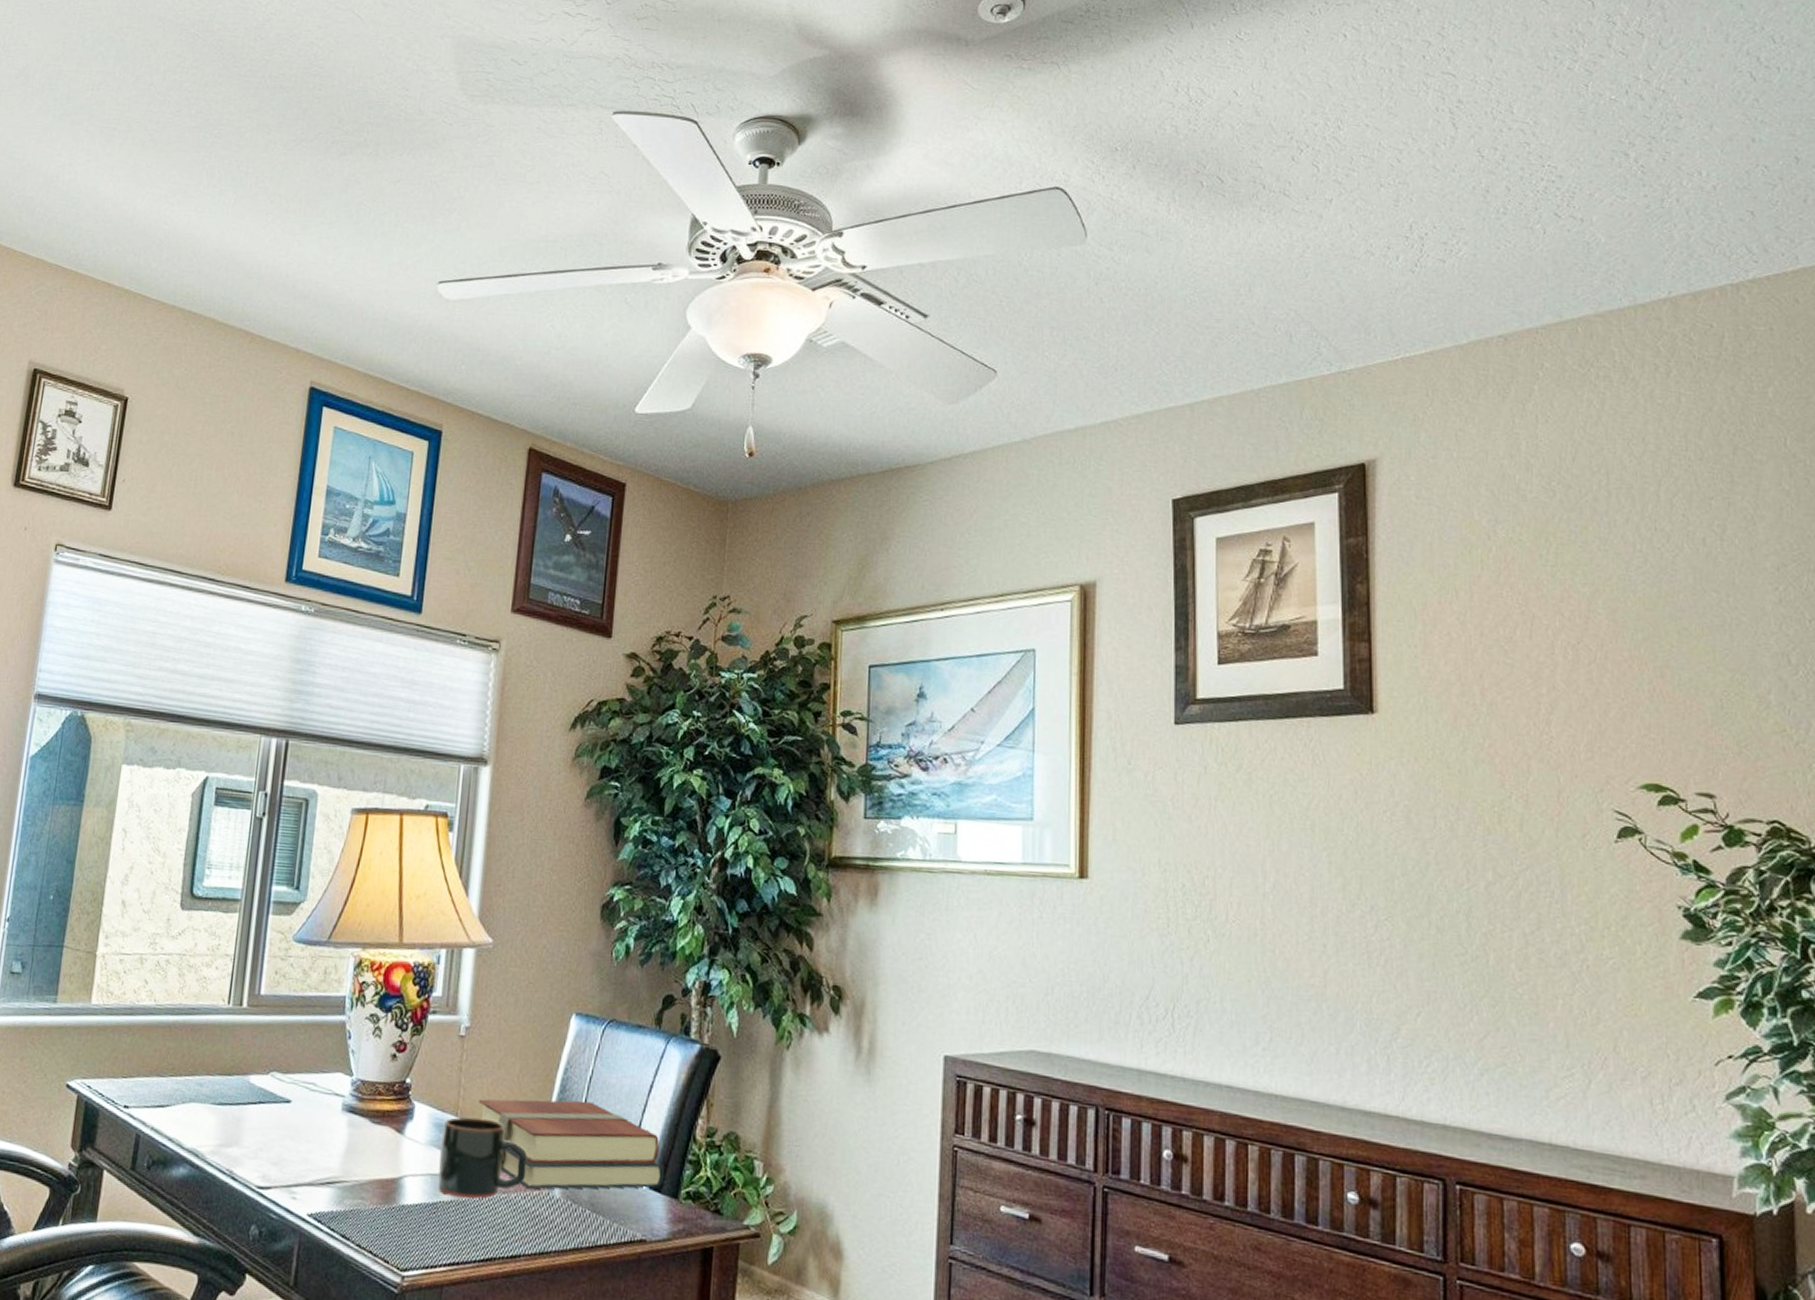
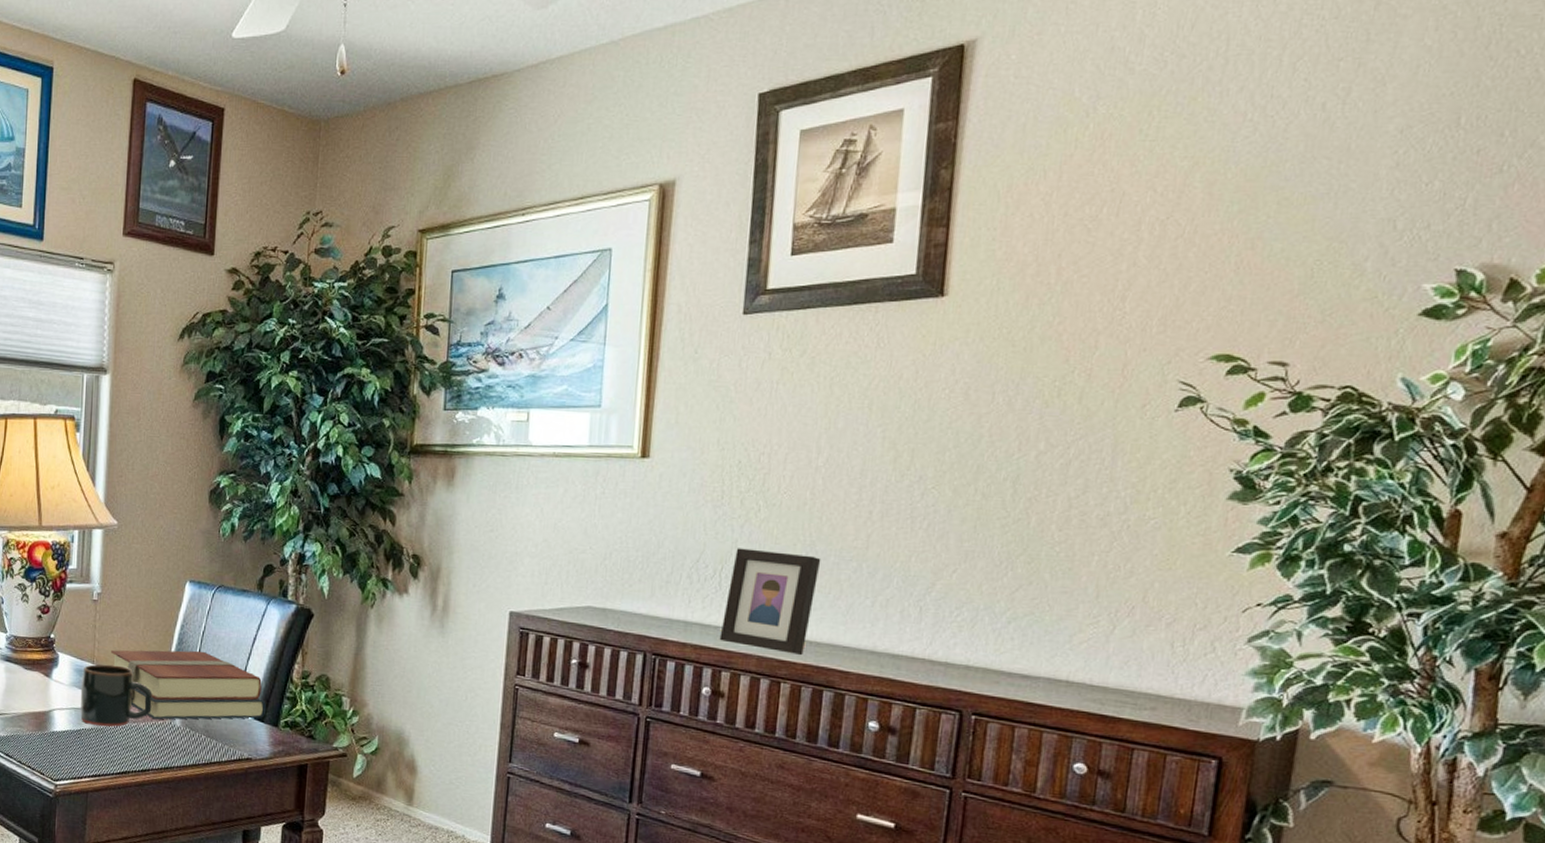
picture frame: none [1177,984,1278,1112] -> present [719,548,821,656]

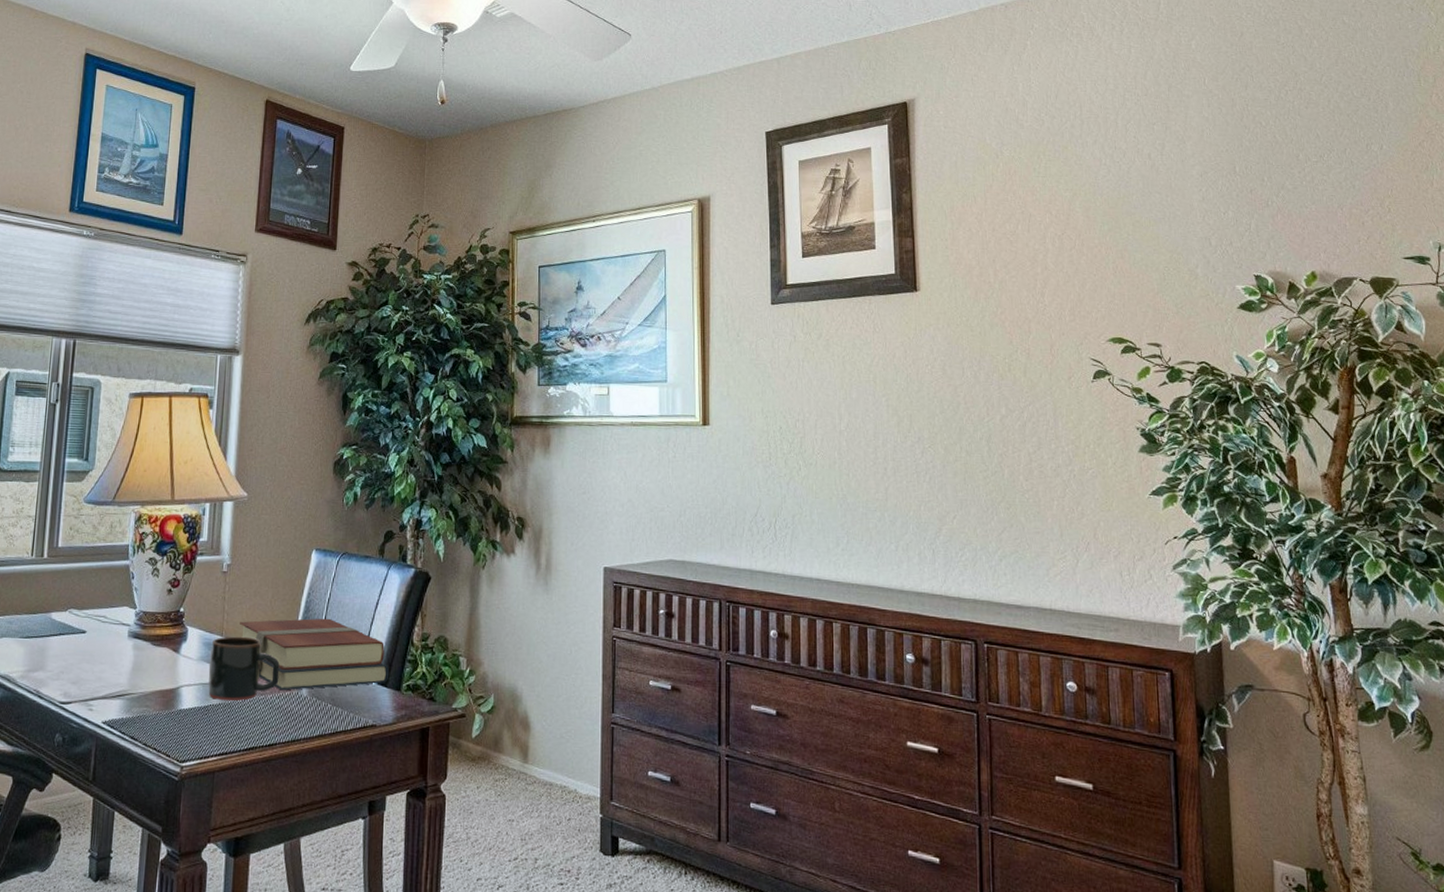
picture frame: present [719,548,821,656] -> none [779,503,853,597]

